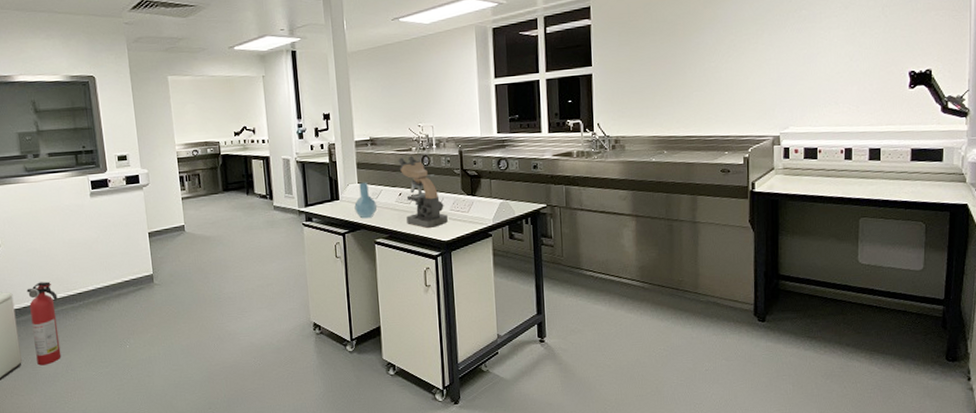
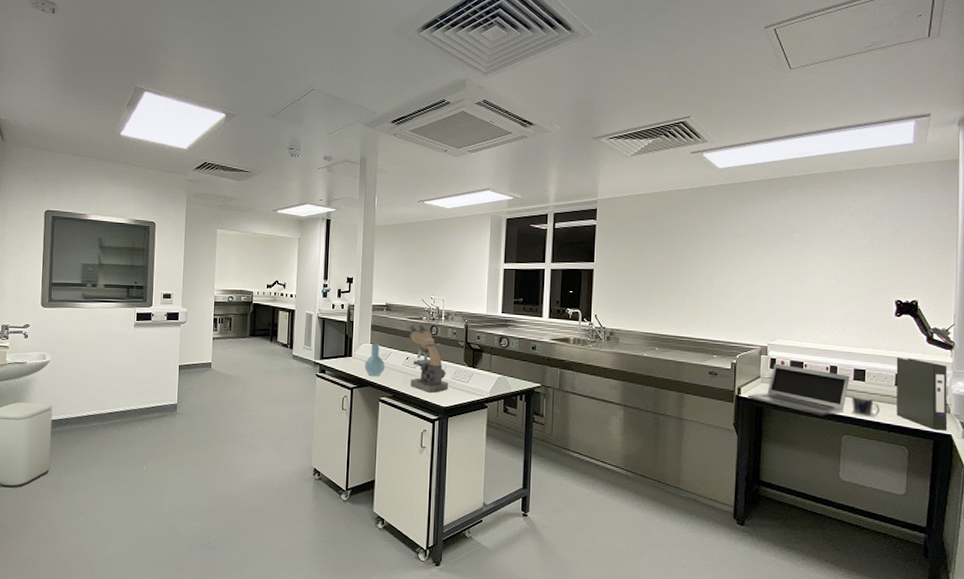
fire extinguisher: present [26,281,62,366] -> none [63,398,91,475]
laptop: none [762,152,865,201] -> present [747,363,850,416]
mug: none [867,175,896,198] -> present [851,395,880,418]
binder: none [911,130,964,202] -> present [896,358,948,431]

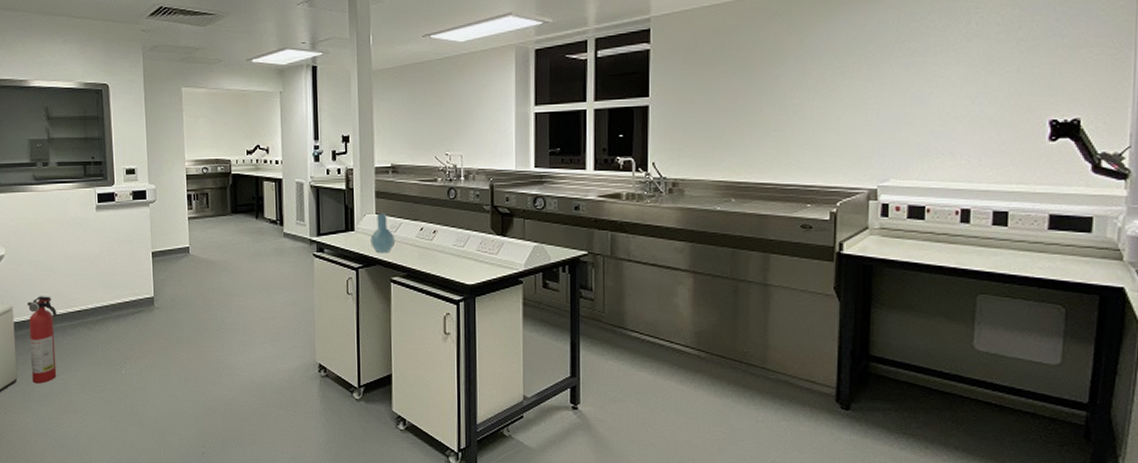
fire extinguisher: none [63,398,91,475] -> present [27,296,57,384]
microscope: present [409,324,448,393] -> none [421,187,473,269]
laptop: present [747,363,850,416] -> none [852,210,987,272]
mug: present [851,395,880,418] -> none [988,244,1028,272]
binder: present [896,358,948,431] -> none [1049,193,1120,284]

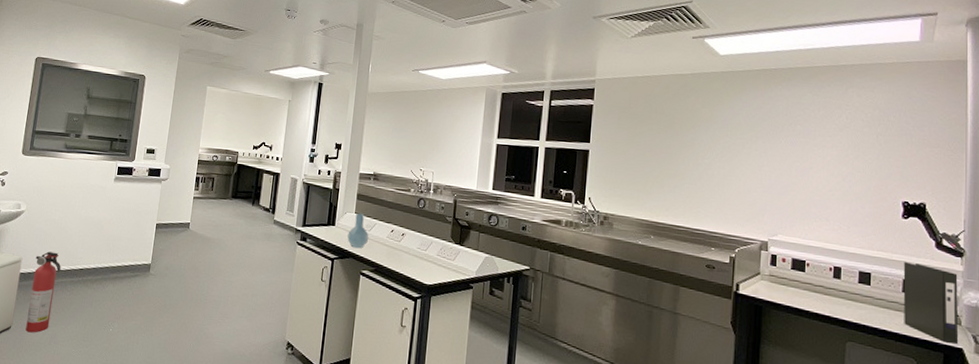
binder: none [1049,193,1120,284] -> present [903,262,959,345]

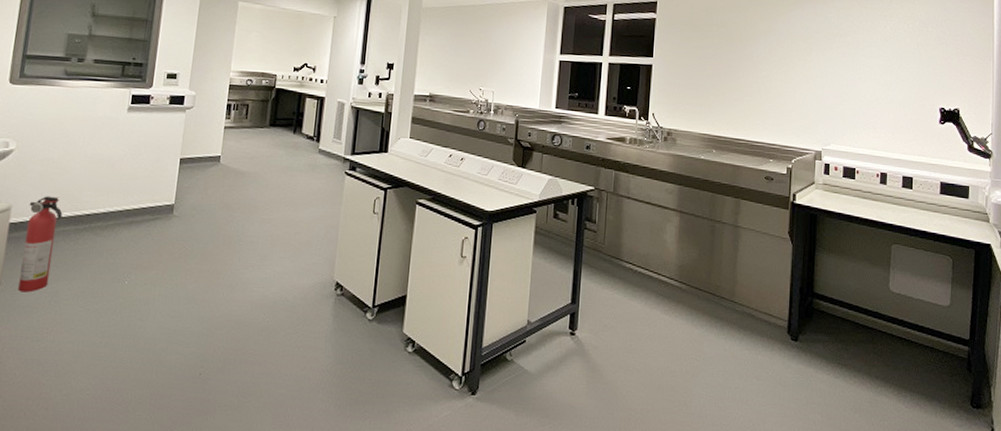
flask: present [347,213,369,249] -> none [401,137,426,176]
binder: present [903,262,959,345] -> none [940,165,987,241]

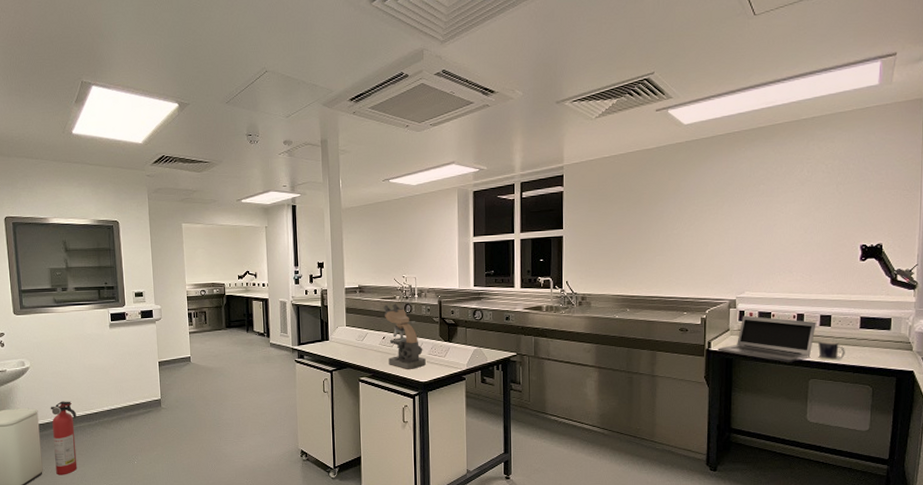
microscope: none [452,118,495,195] -> present [383,303,426,369]
laptop: none [802,169,899,224] -> present [717,315,816,362]
mug: none [899,203,926,227] -> present [817,340,845,361]

